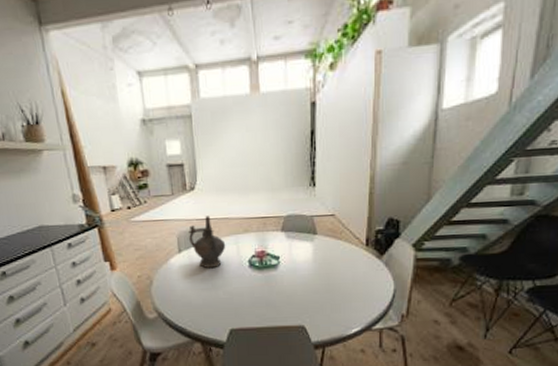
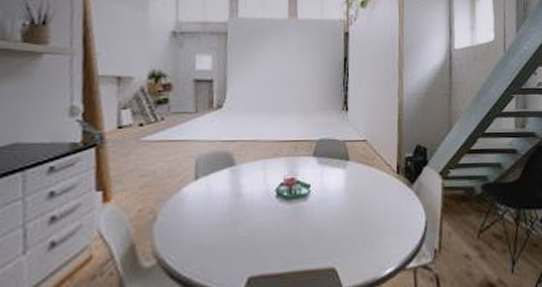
ceremonial vessel: present [189,216,226,269] -> none [210,137,252,200]

